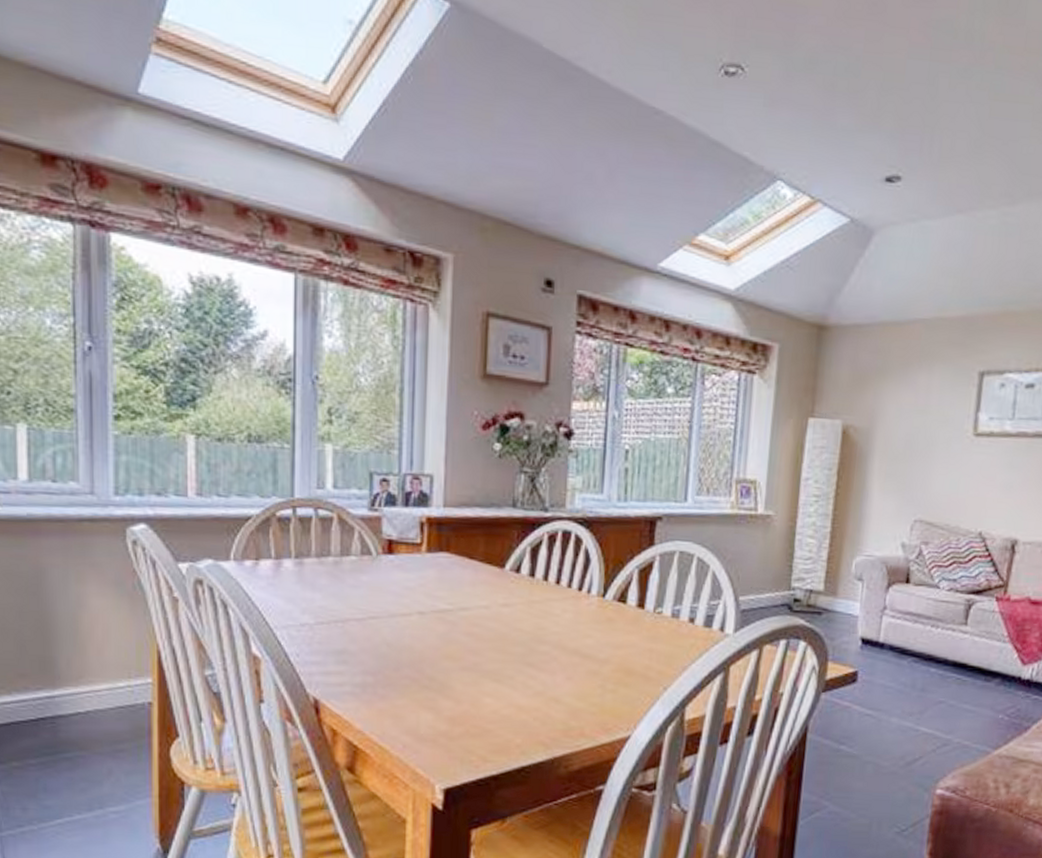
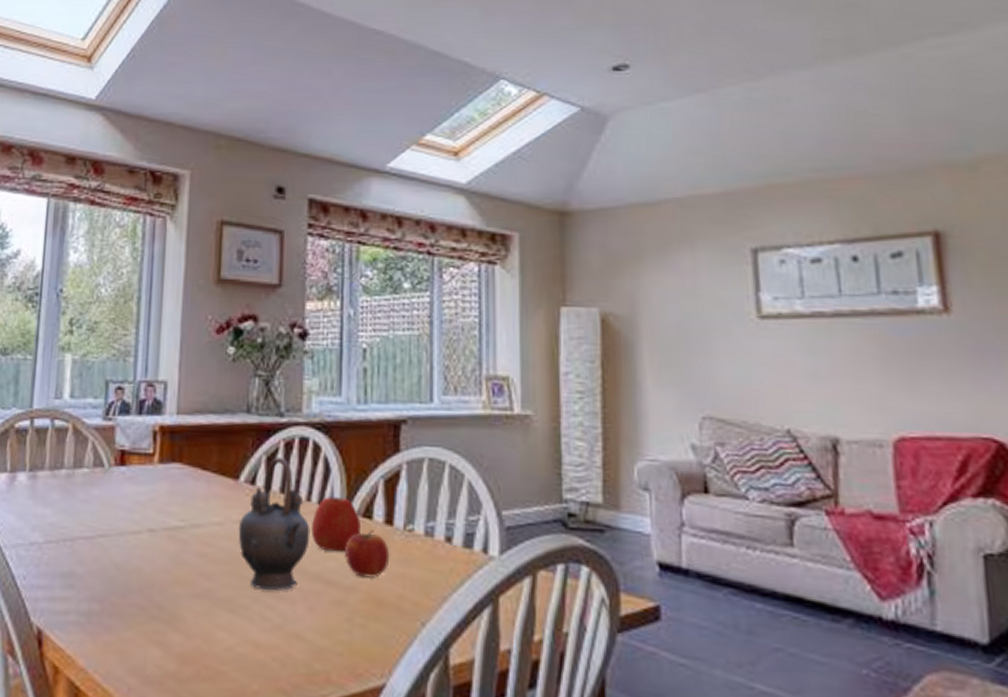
teapot: none [503,548,570,663] -> present [238,457,310,591]
apple: none [571,583,616,631] -> present [312,496,361,553]
fruit: none [601,612,641,652] -> present [345,530,390,578]

